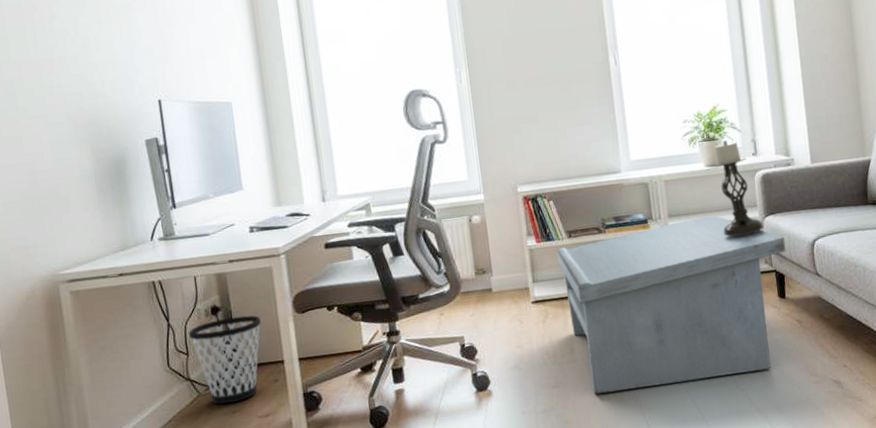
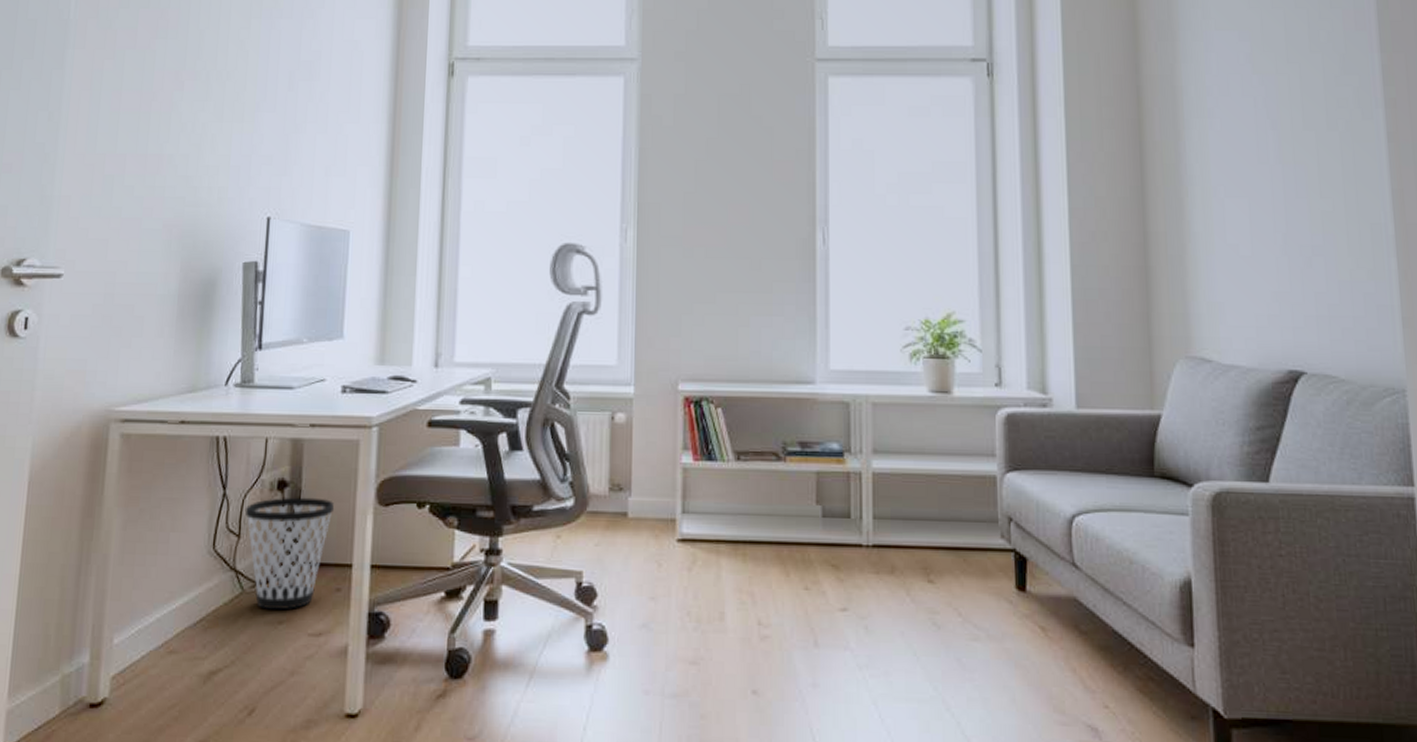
coffee table: present [557,214,786,395] -> none [718,458,1032,691]
candle holder: present [712,140,764,236] -> none [939,361,1004,493]

